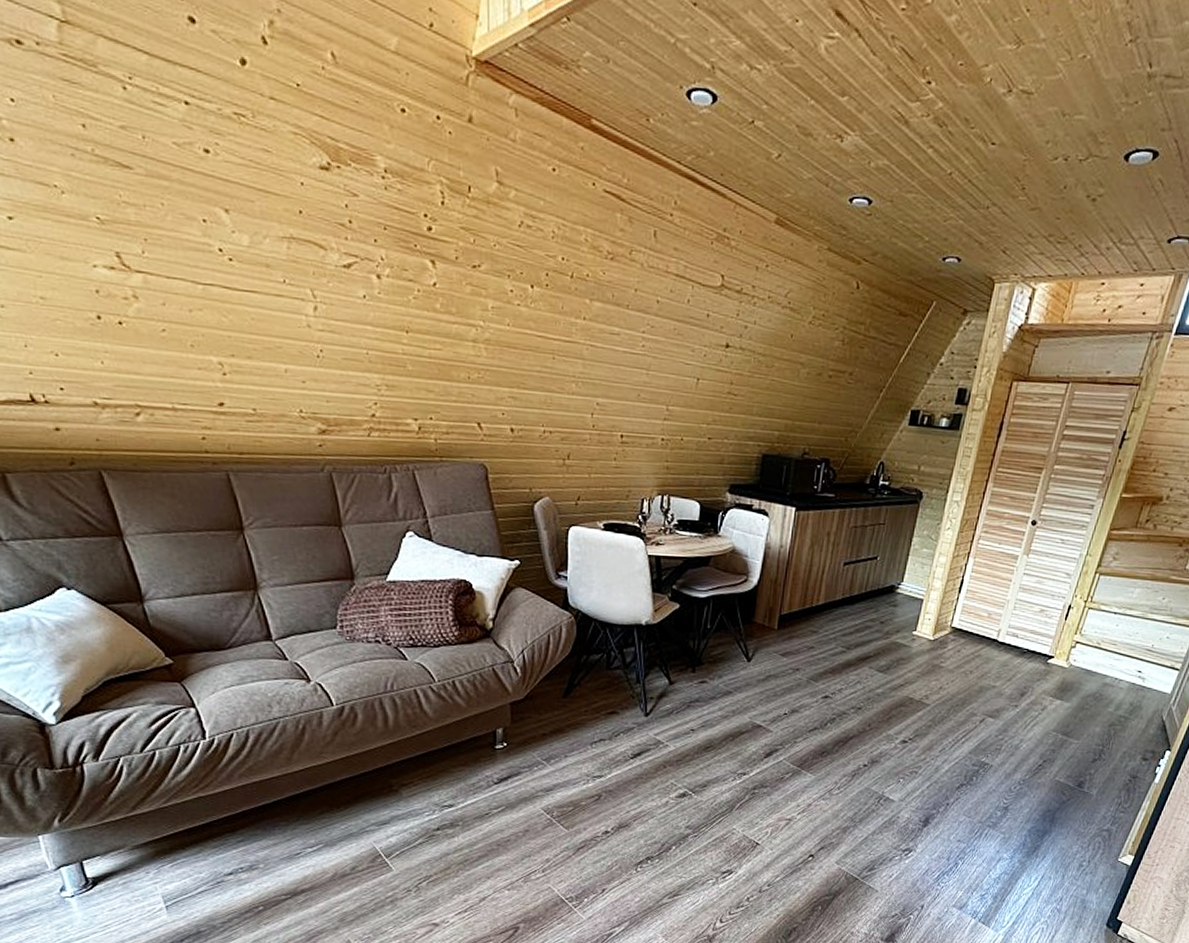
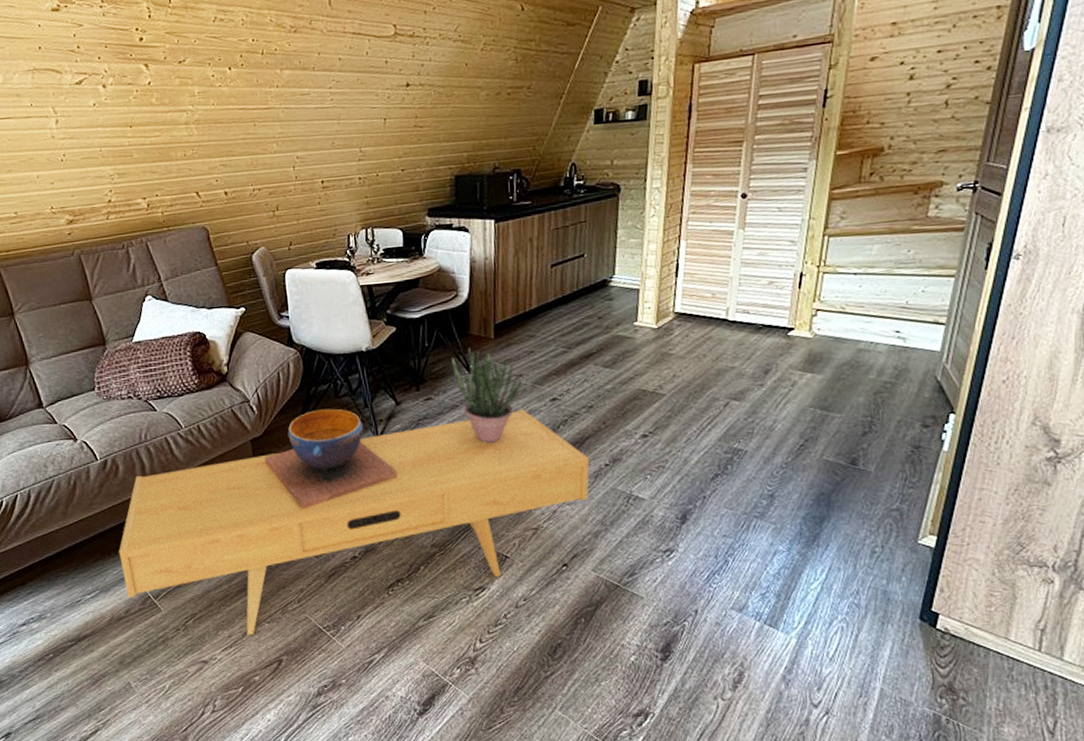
tv console: none [350,703,851,902] -> present [119,409,590,636]
decorative bowl: none [524,679,662,780] -> present [265,409,398,510]
potted plant: none [731,635,800,734] -> present [452,348,524,444]

